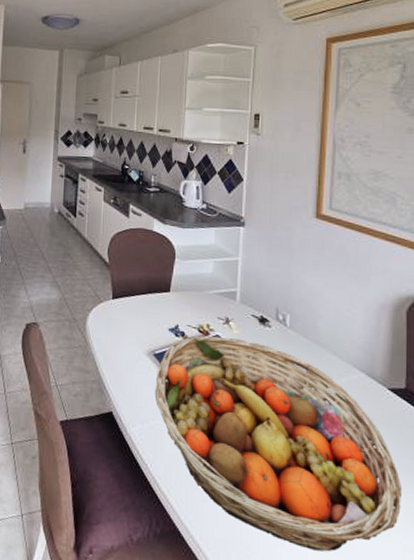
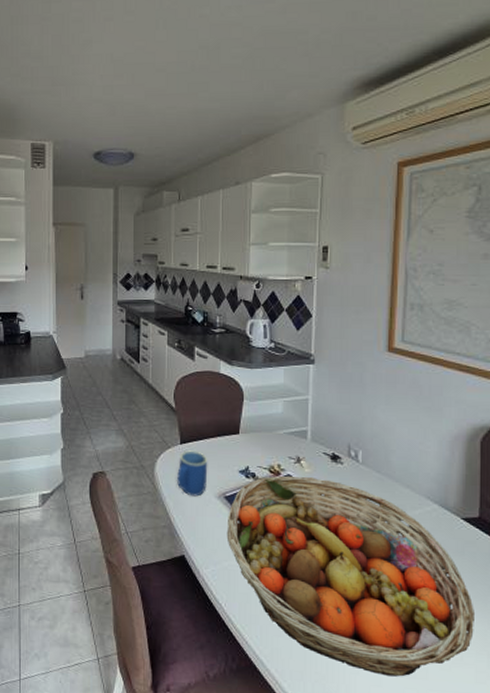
mug: none [108,306,139,353] -> present [177,450,208,497]

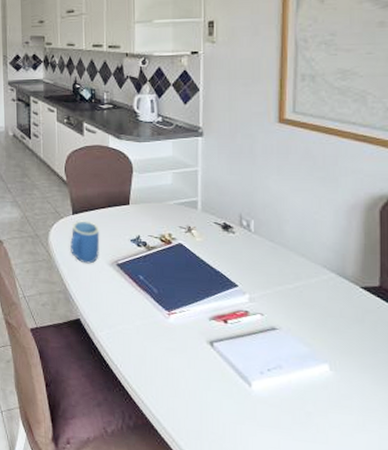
fruit basket: present [226,475,474,677] -> none [120,244,377,441]

